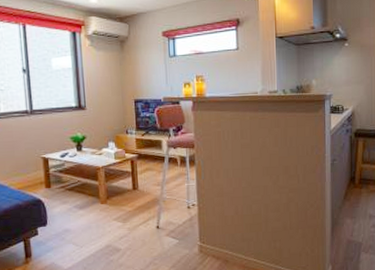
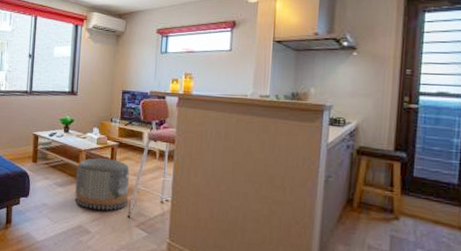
pouf: none [97,172,155,226] -> present [75,158,130,210]

